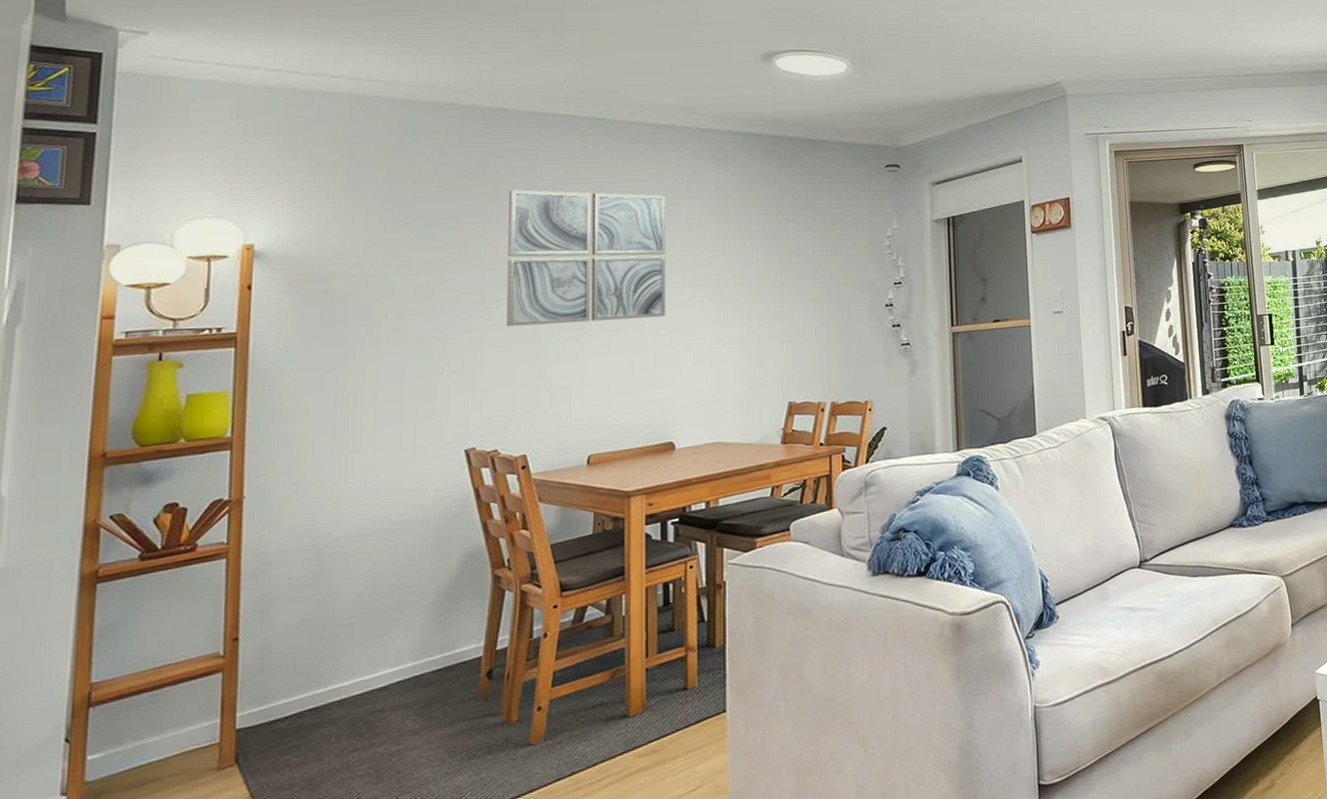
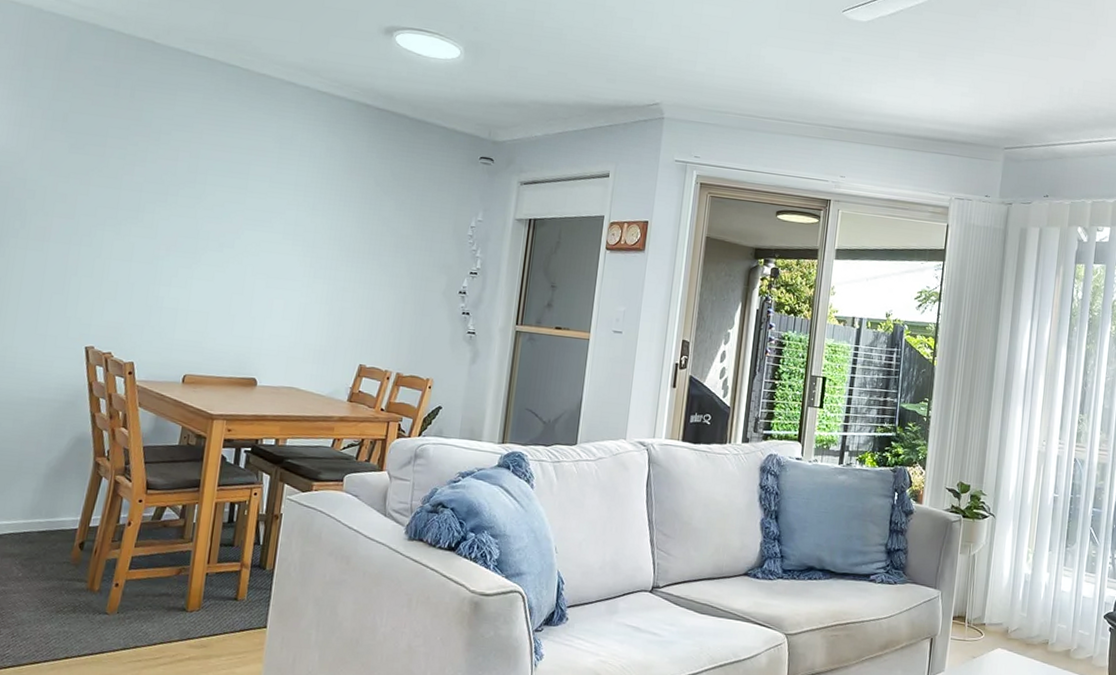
wall art: present [507,189,666,327] -> none [132,119,280,263]

